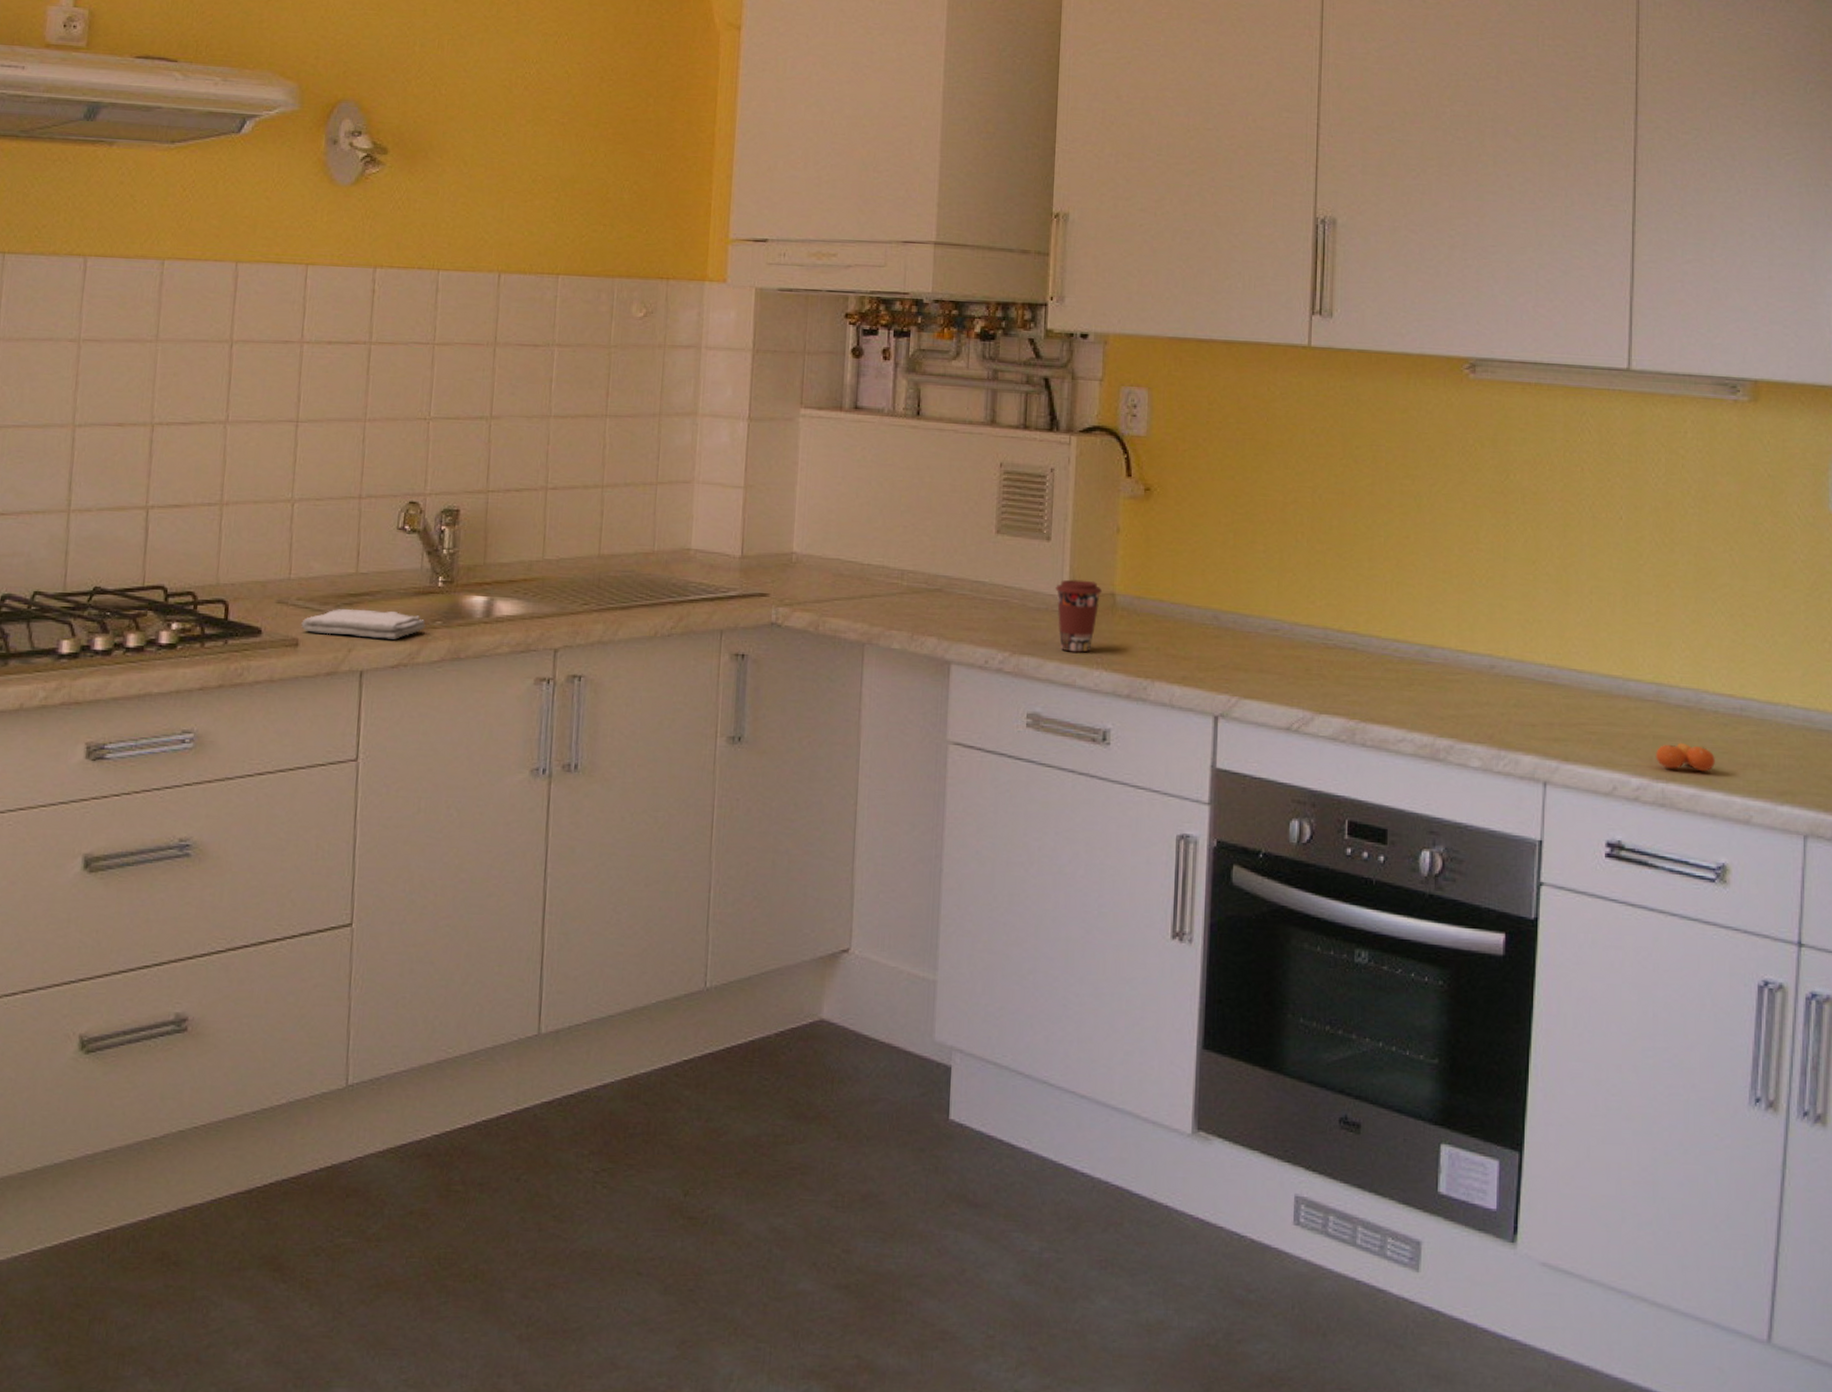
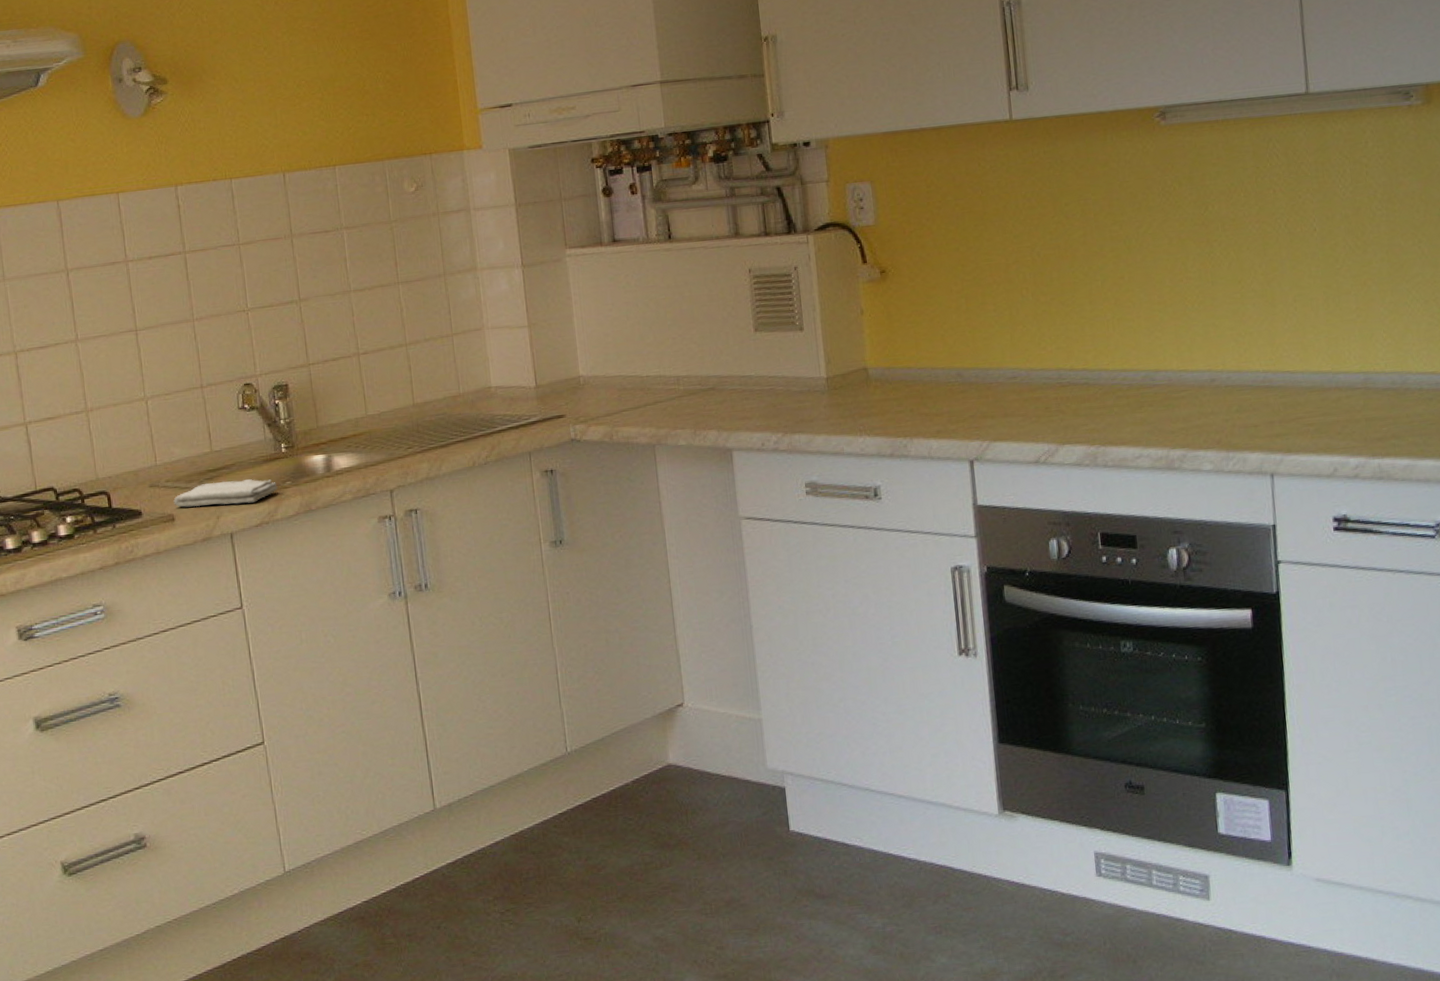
coffee cup: present [1055,579,1103,653] -> none [814,359,856,425]
orange: present [1656,742,1715,772] -> none [1369,420,1425,446]

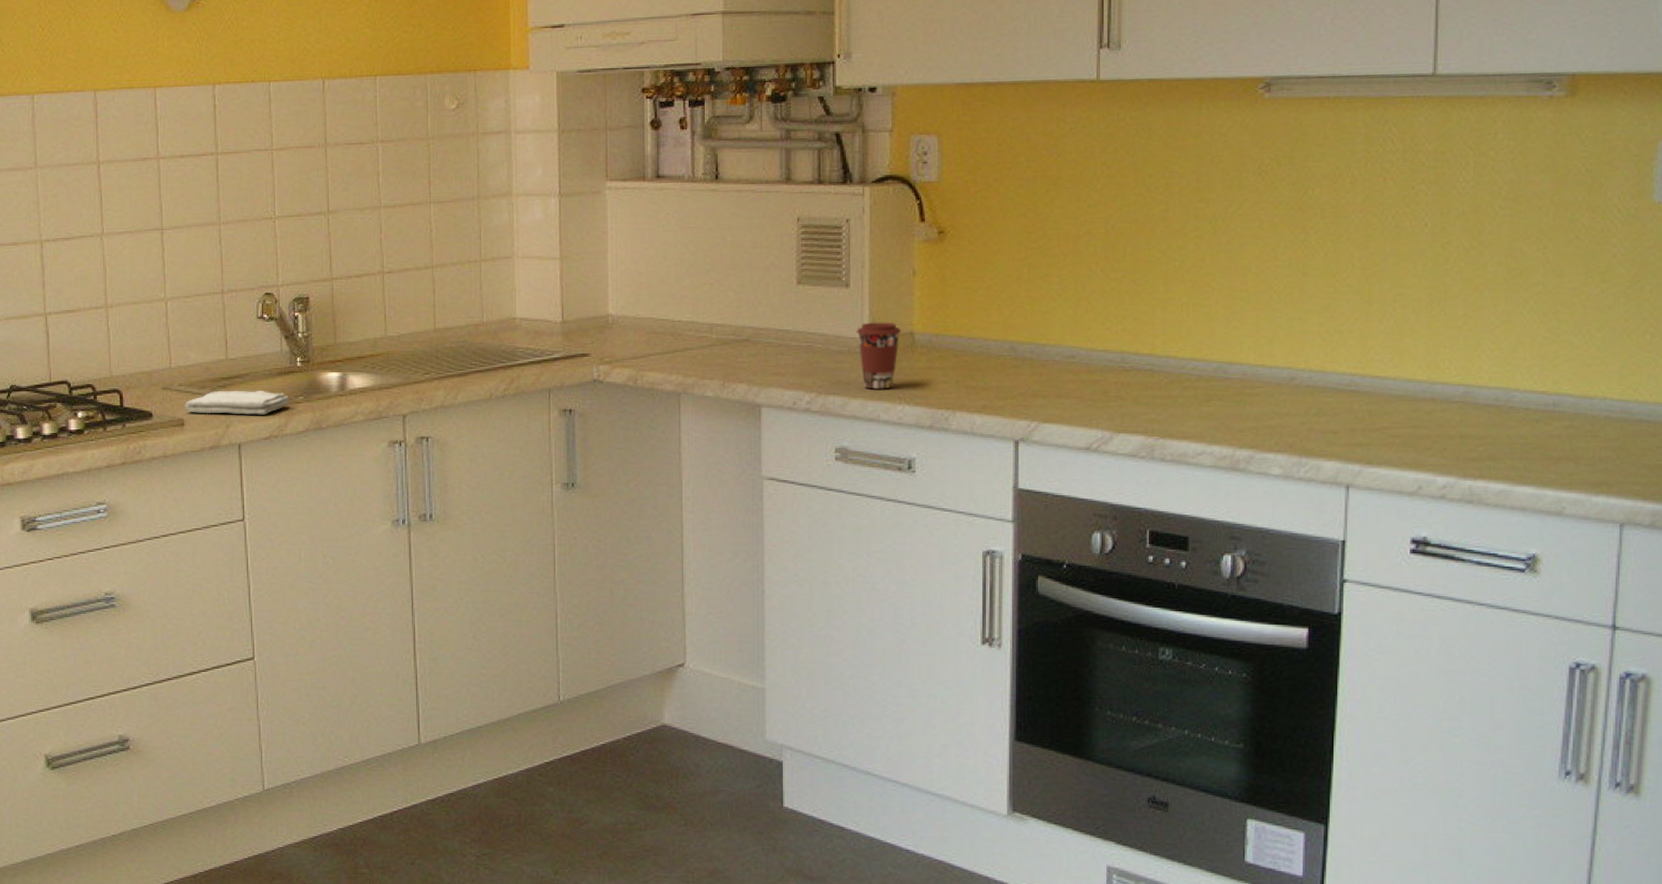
coffee cup: none [814,359,856,425] -> present [856,322,902,390]

